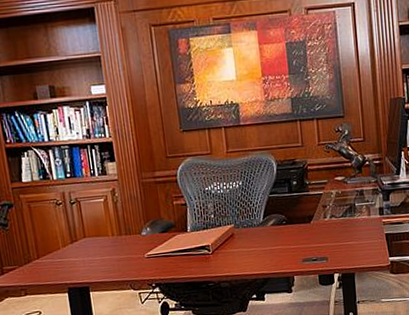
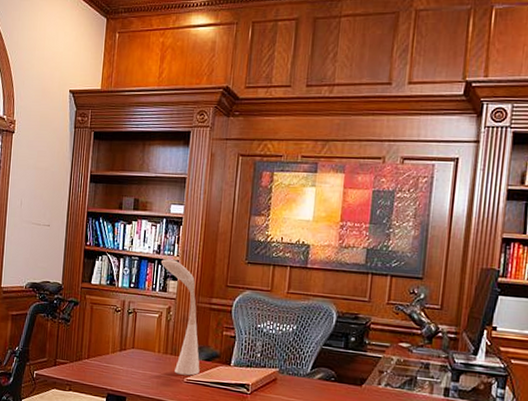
desk lamp: none [93,141,159,252] -> present [160,259,200,376]

